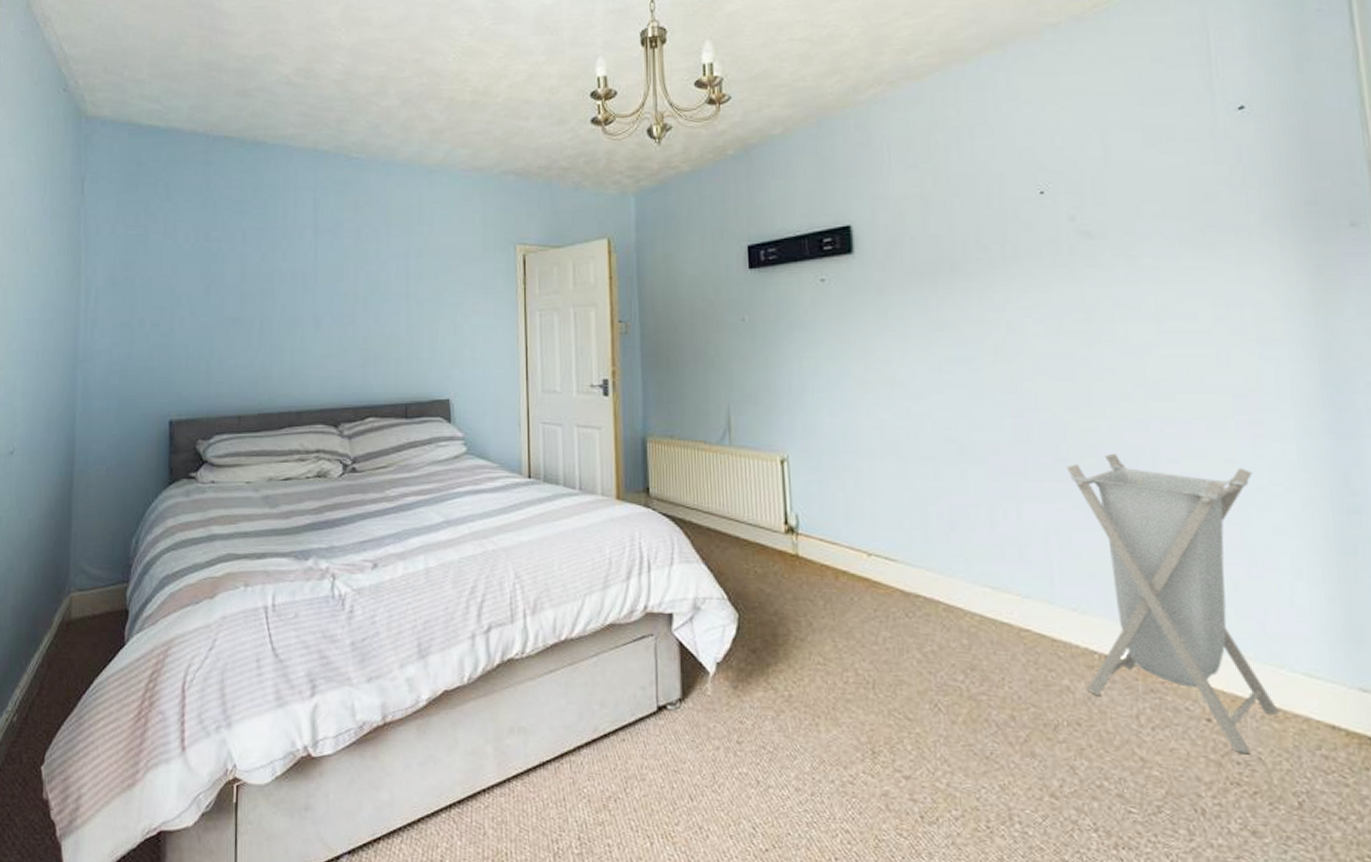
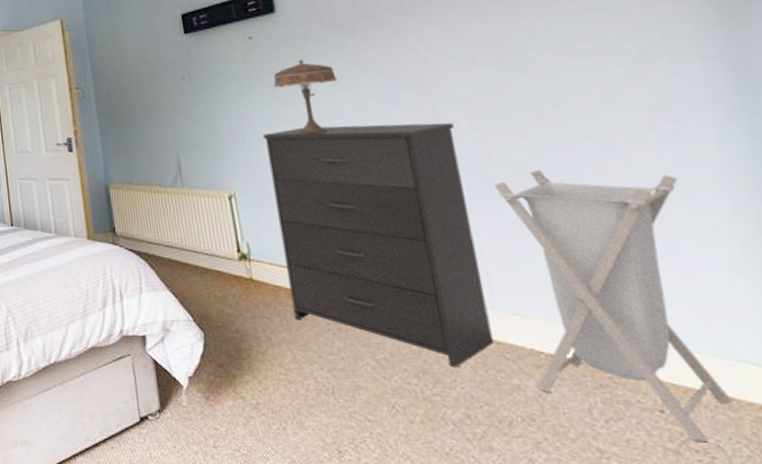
dresser: none [825,388,1048,665] -> present [262,122,493,368]
table lamp: none [842,309,913,395] -> present [273,59,337,134]

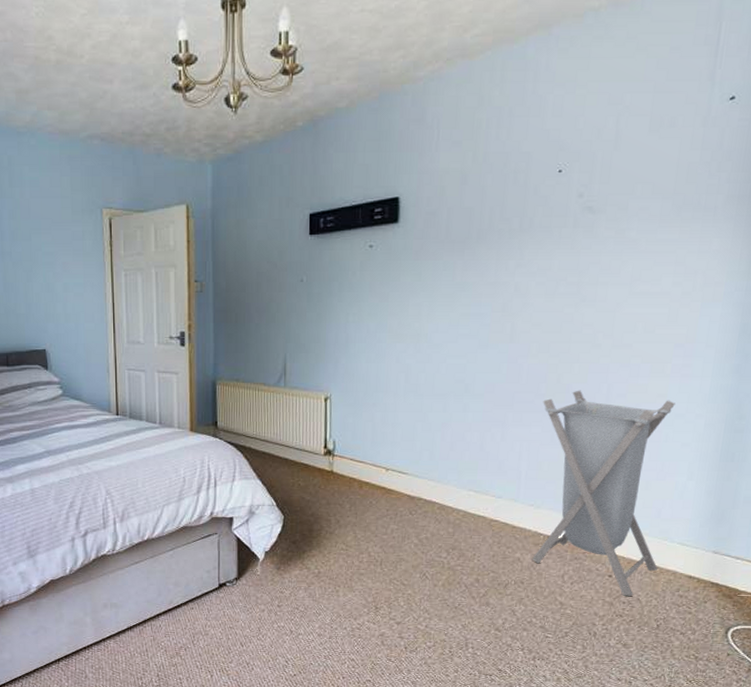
dresser: present [262,122,493,368] -> none [361,339,526,545]
table lamp: present [273,59,337,134] -> none [383,273,440,345]

